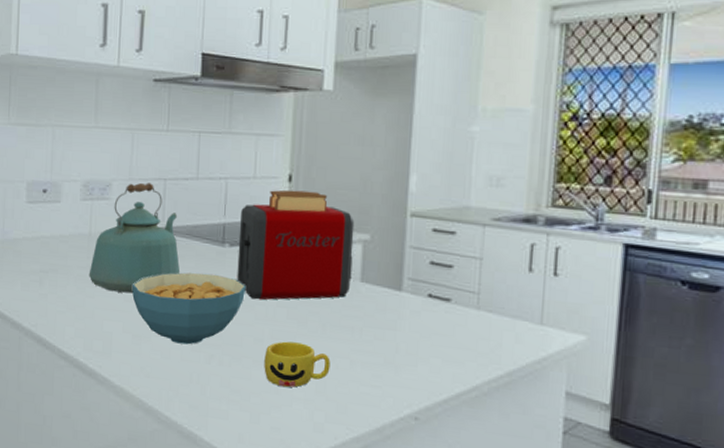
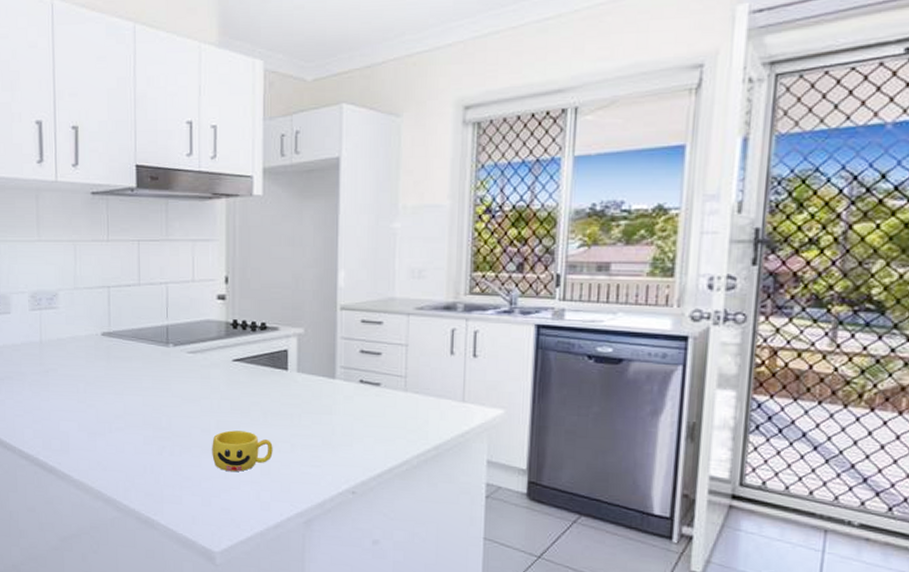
kettle: present [88,183,181,294] -> none [42,291,129,395]
cereal bowl: present [131,272,247,345] -> none [84,372,192,439]
toaster: present [237,190,355,300] -> none [181,291,289,394]

